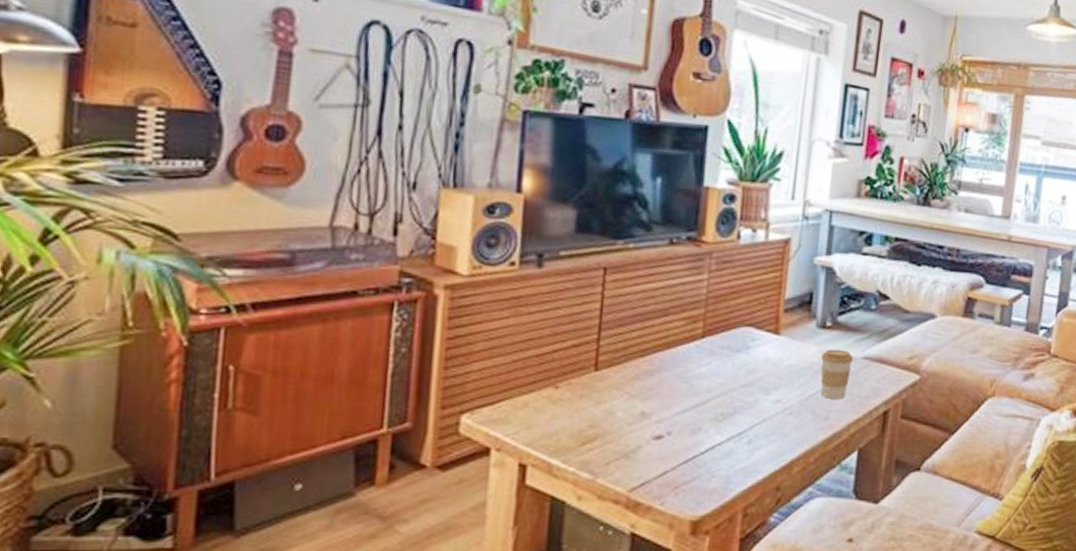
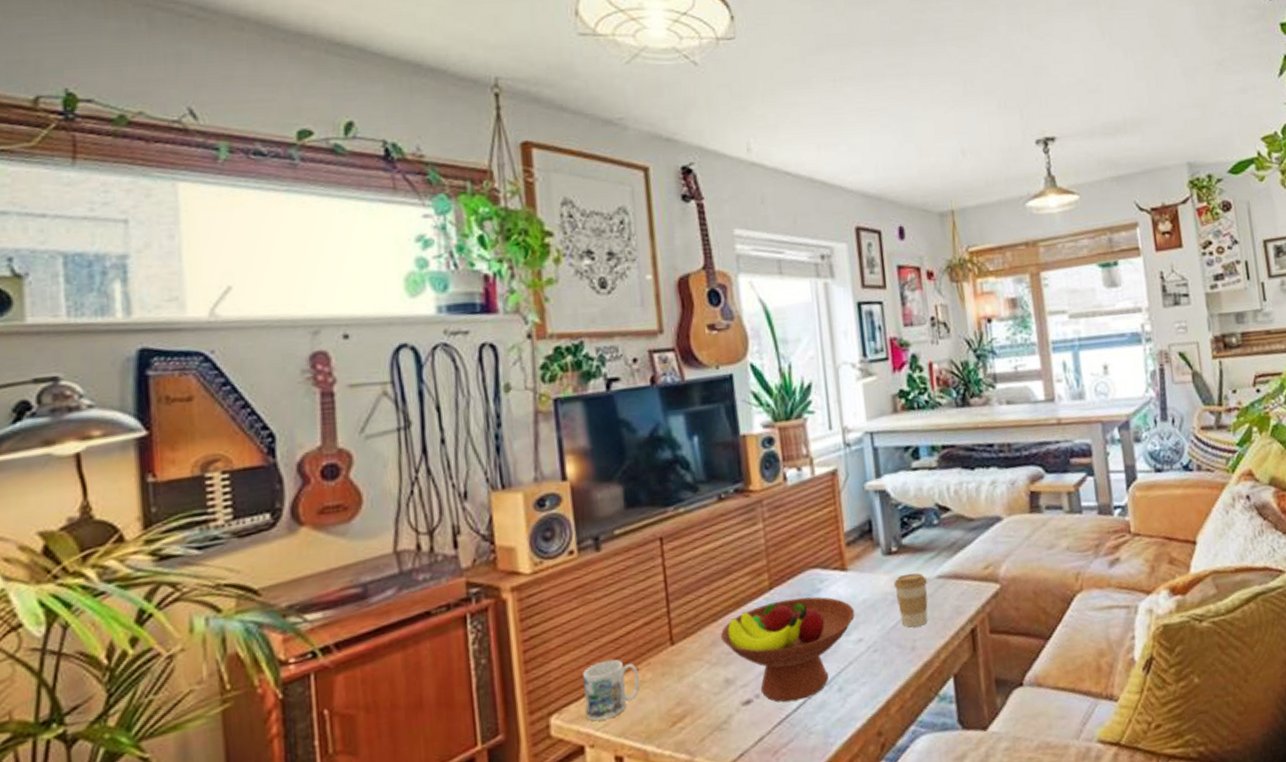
mug: none [498,372,558,428] -> present [583,659,640,722]
fruit bowl: none [645,349,779,445] -> present [721,596,856,703]

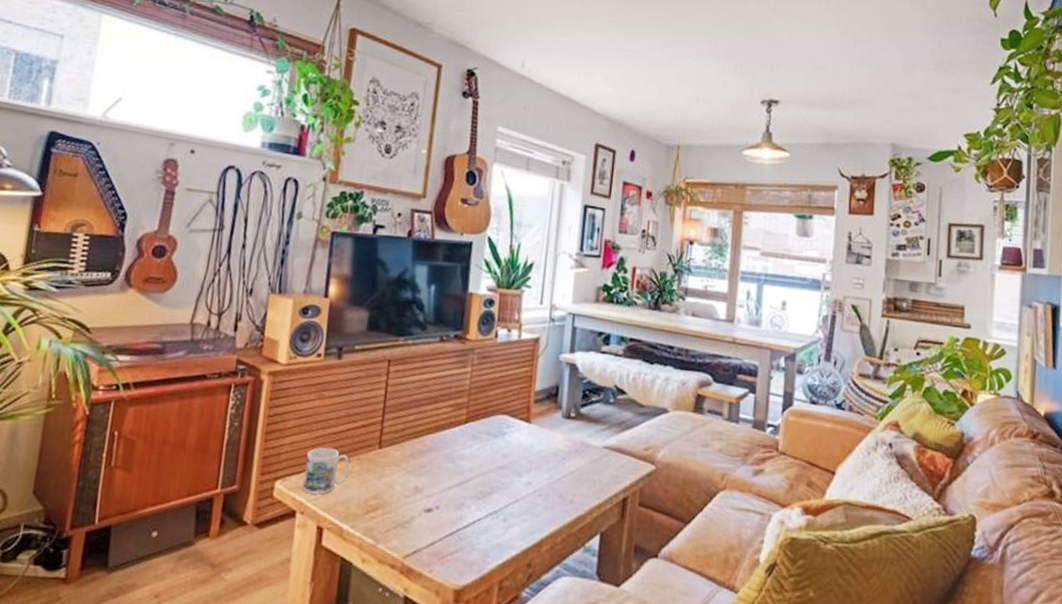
fruit bowl: present [721,596,856,703] -> none [419,433,530,520]
coffee cup: present [894,573,928,628] -> none [566,437,595,484]

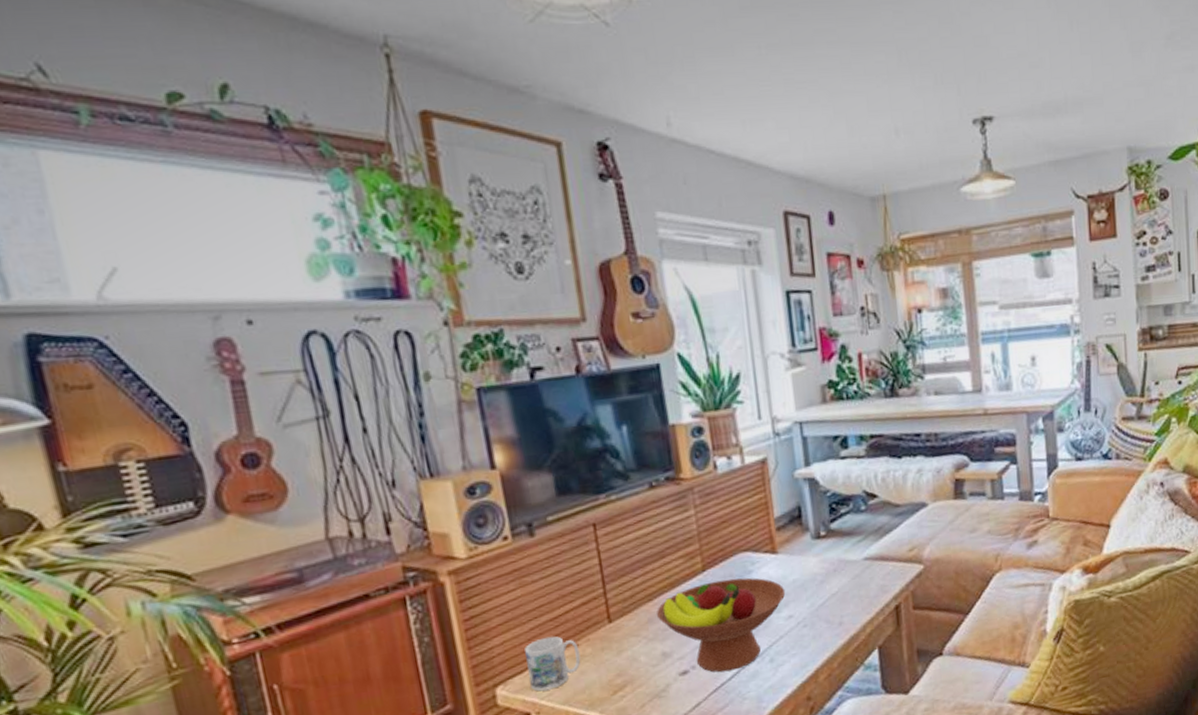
fruit bowl: none [419,433,530,520] -> present [657,577,786,673]

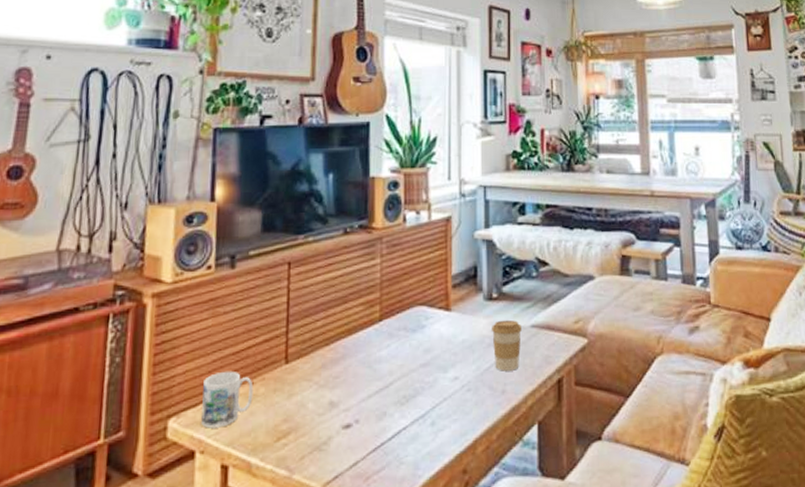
fruit bowl: present [657,577,786,673] -> none [331,331,454,431]
coffee cup: none [823,555,855,605] -> present [492,319,522,371]

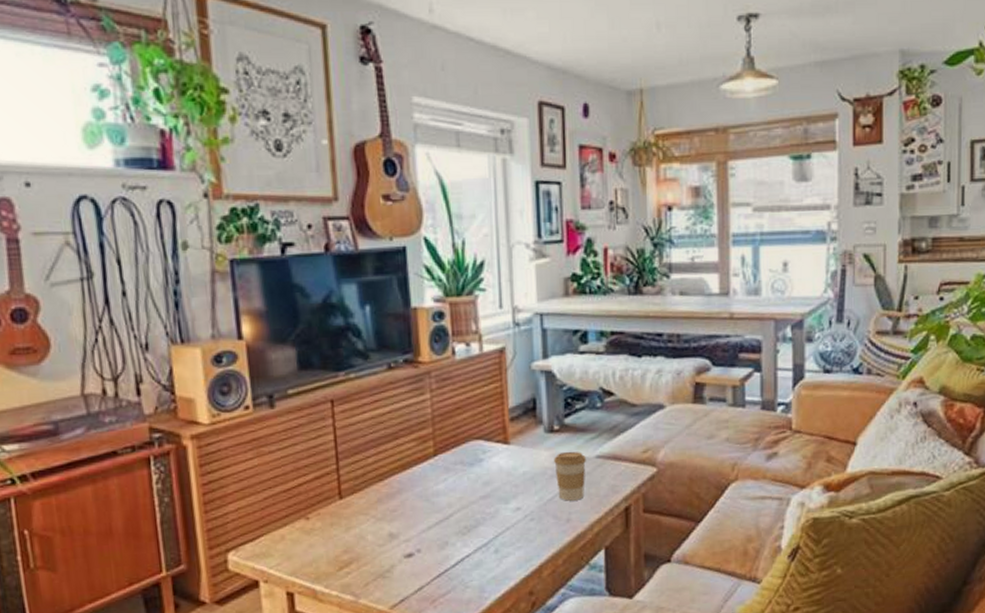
mug: present [201,371,254,429] -> none [258,507,310,561]

